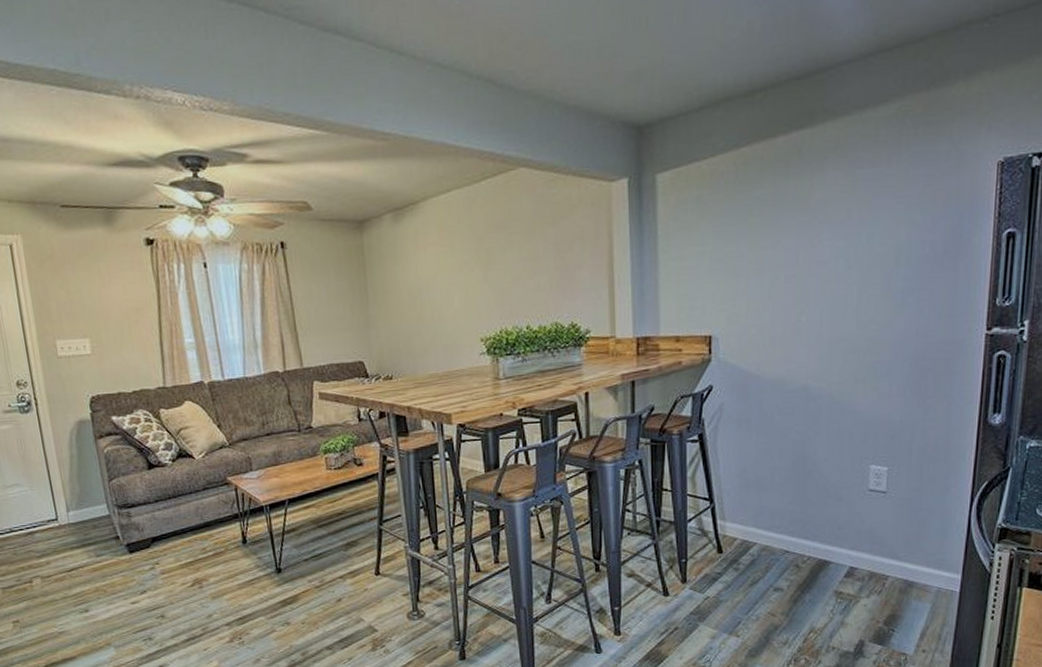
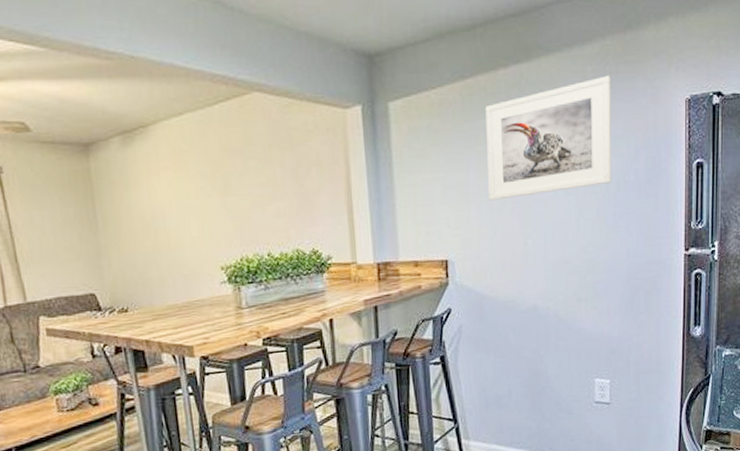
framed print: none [760,138,907,275] -> present [485,75,612,201]

